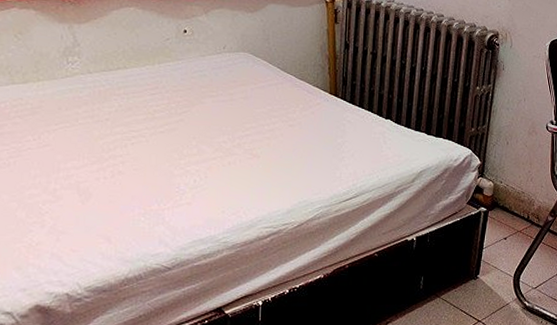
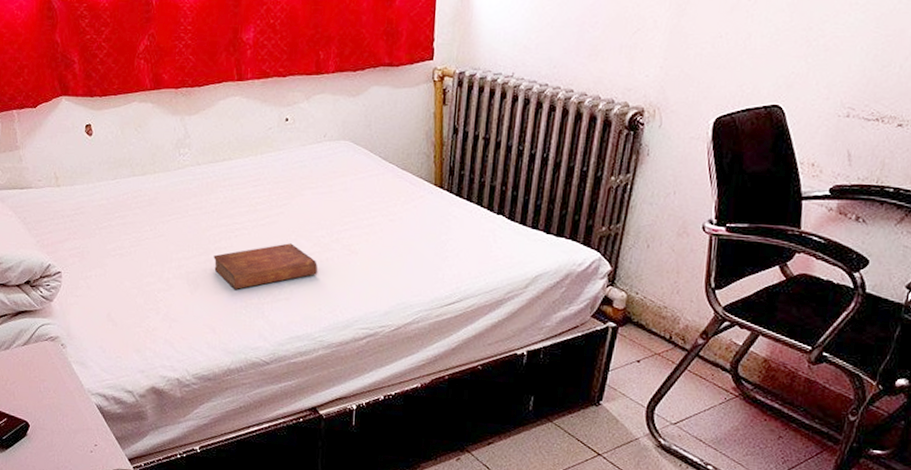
bible: none [108,149,220,197] -> present [213,243,317,289]

